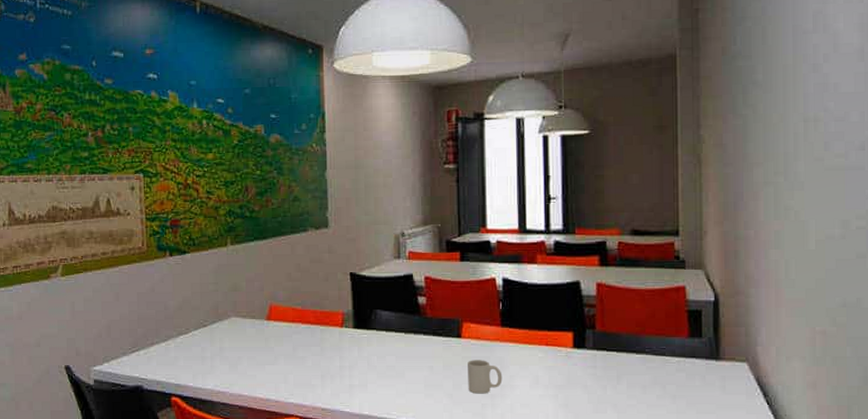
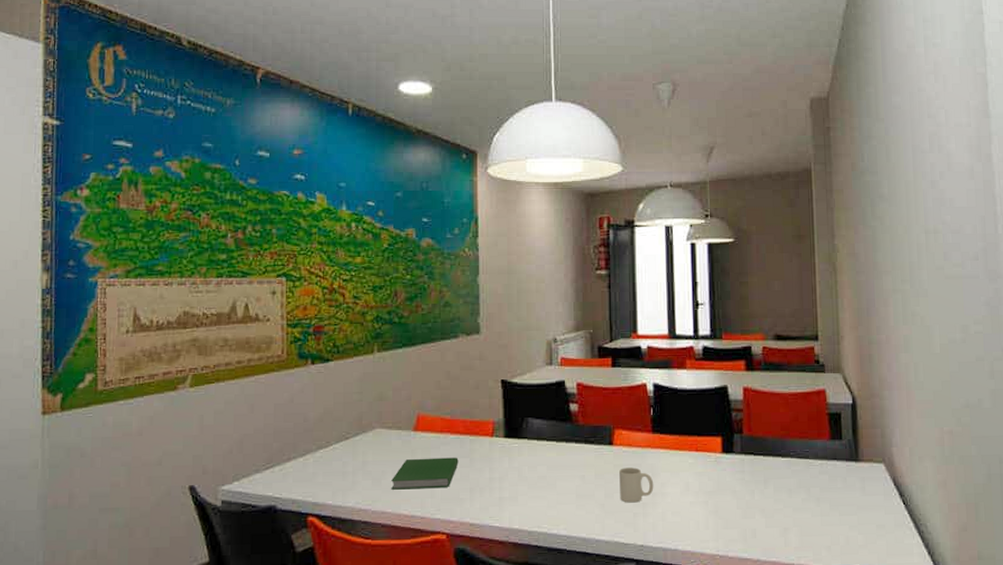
hardcover book: none [247,346,310,375] -> present [391,457,459,490]

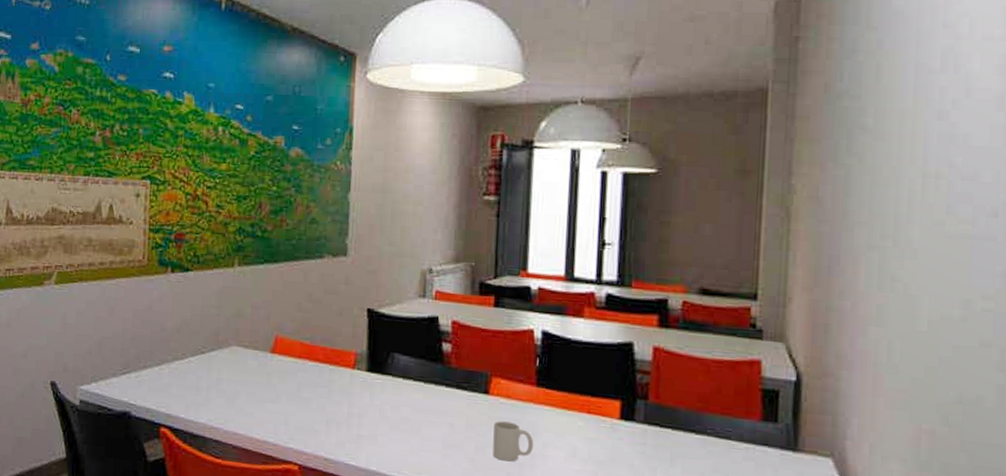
hardcover book: present [391,457,459,490] -> none [245,382,316,416]

